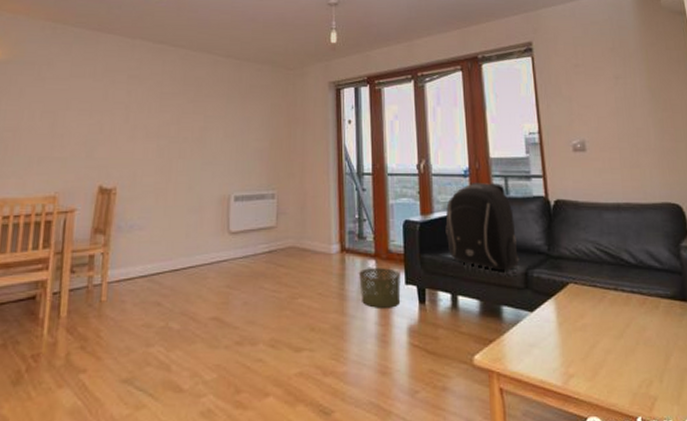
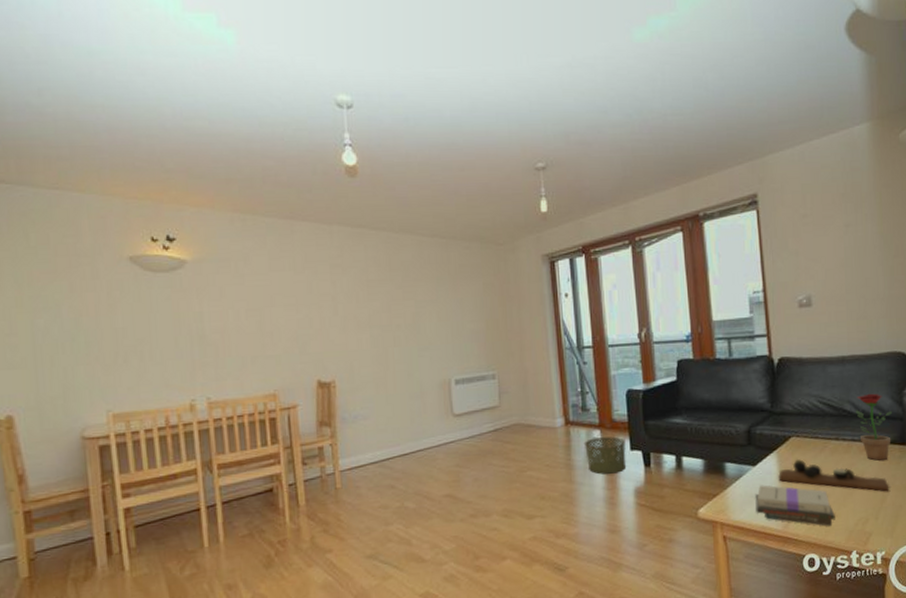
backpack: present [445,182,520,271] -> none [668,346,743,431]
books: none [533,333,618,386] -> present [755,485,835,526]
decorative tray: none [557,307,673,351] -> present [778,458,889,492]
decorative plant: none [633,243,671,316] -> present [855,393,893,461]

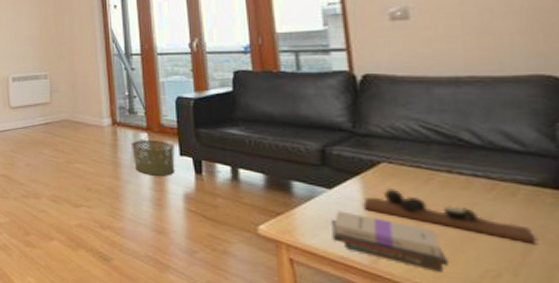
decorative plant: present [855,393,893,461] -> none [477,122,540,205]

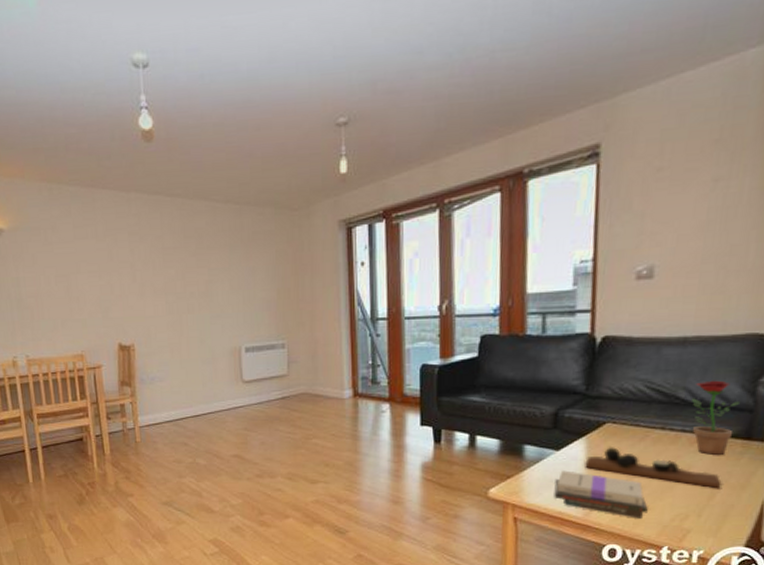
basket: present [130,140,175,176] -> none [371,411,416,447]
decorative plant: none [477,122,540,205] -> present [690,380,741,455]

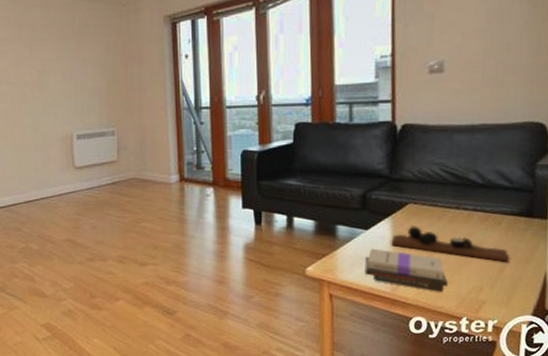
decorative plant: present [690,380,741,455] -> none [480,164,522,232]

